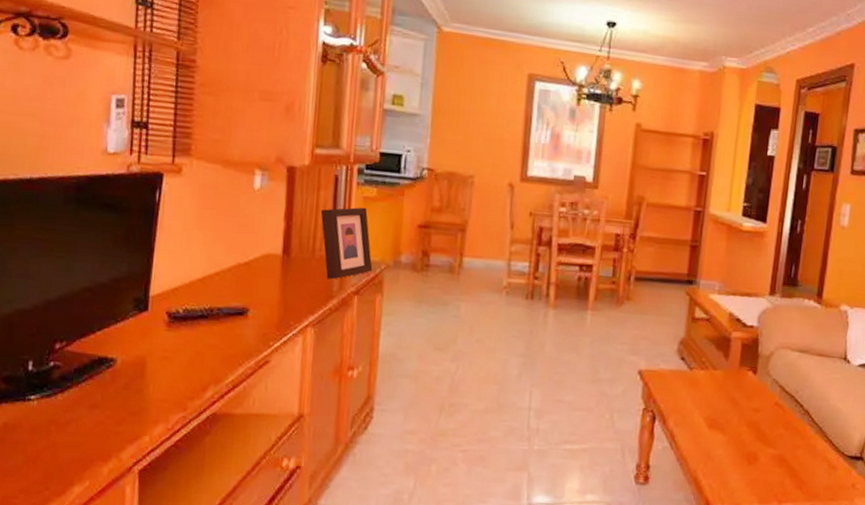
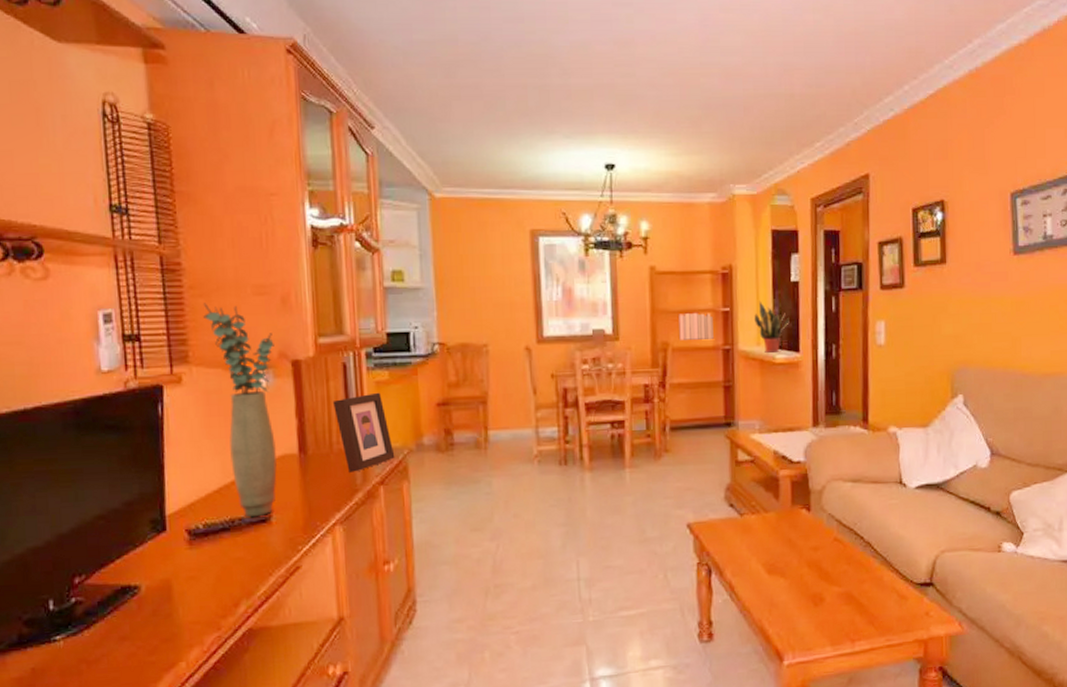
vase: none [210,101,273,309] -> present [203,303,277,518]
books: none [655,171,689,201] -> present [679,312,714,340]
potted plant: none [728,169,761,220] -> present [754,301,789,353]

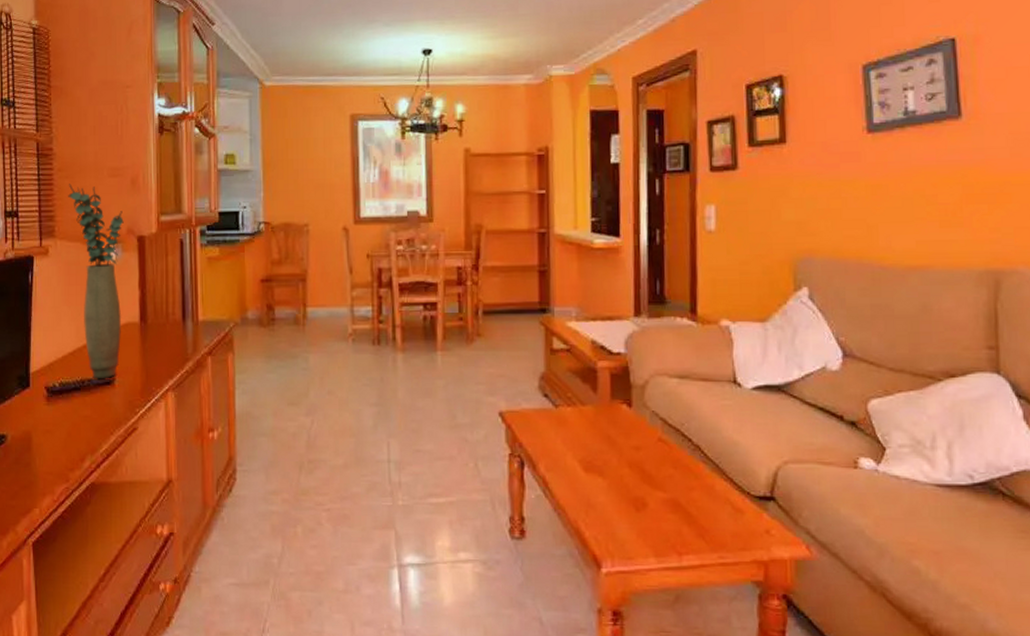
picture frame: present [332,392,395,473] -> none [170,267,222,342]
books: present [679,312,714,340] -> none [493,194,529,223]
potted plant: present [754,301,789,353] -> none [571,183,609,237]

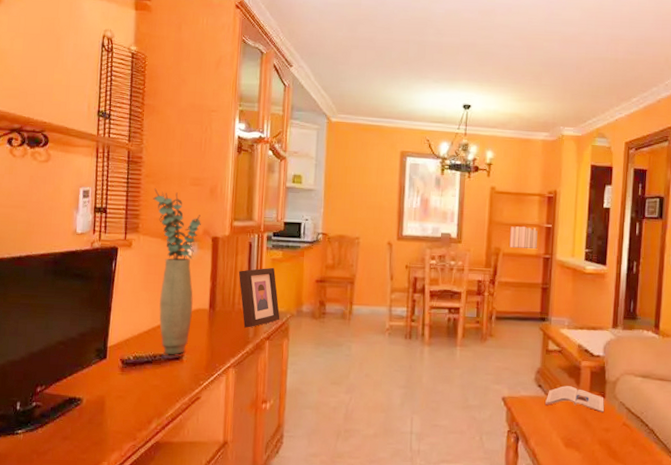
picture frame: none [170,267,222,342] -> present [238,267,280,328]
books: none [493,194,529,223] -> present [509,226,538,250]
magazine: none [554,394,631,426] -> present [545,386,604,412]

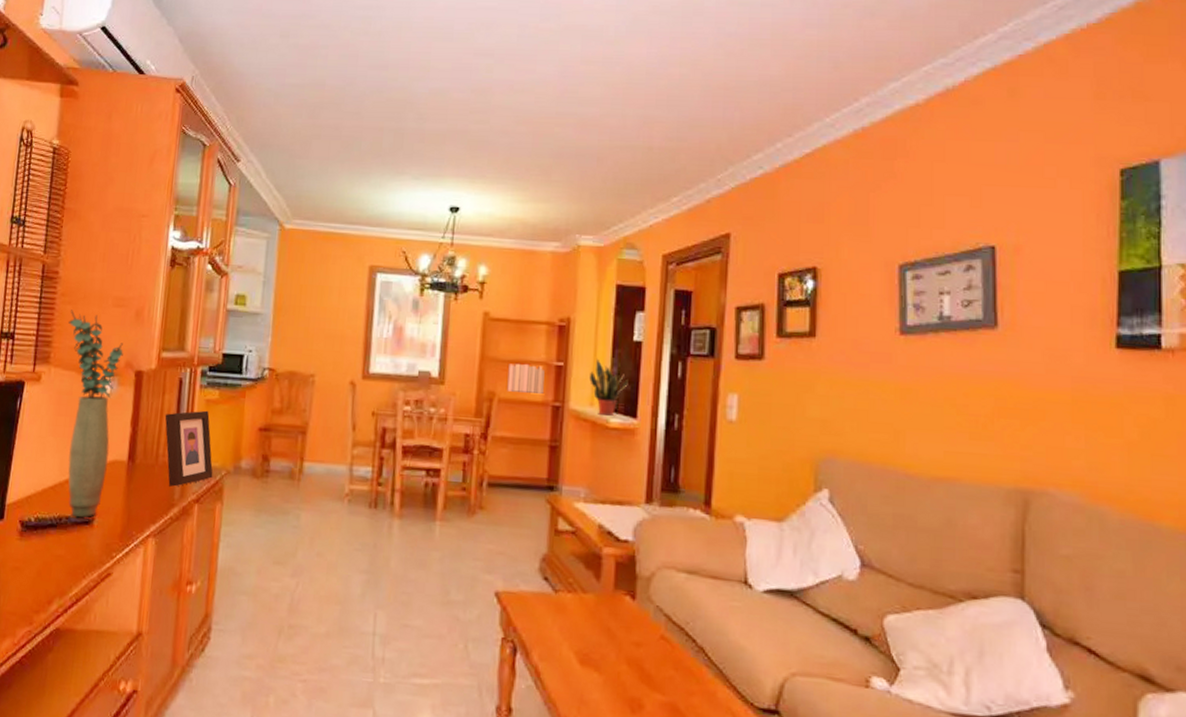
magazine: present [545,386,604,412] -> none [553,580,634,620]
potted plant: none [571,221,600,264] -> present [590,358,628,416]

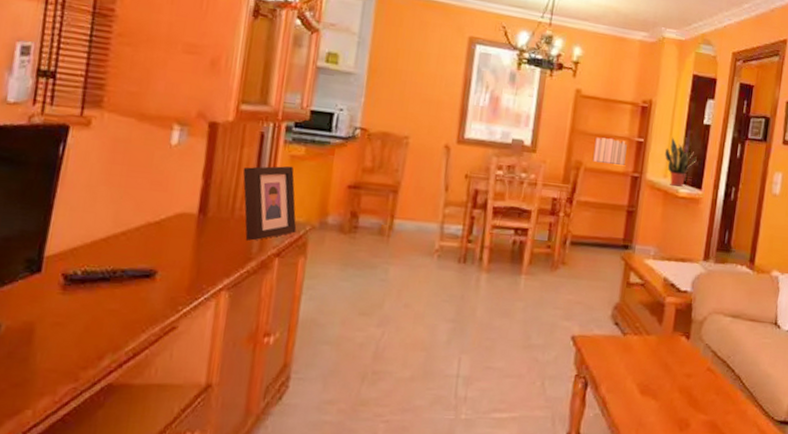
vase: present [67,310,123,518] -> none [124,52,195,272]

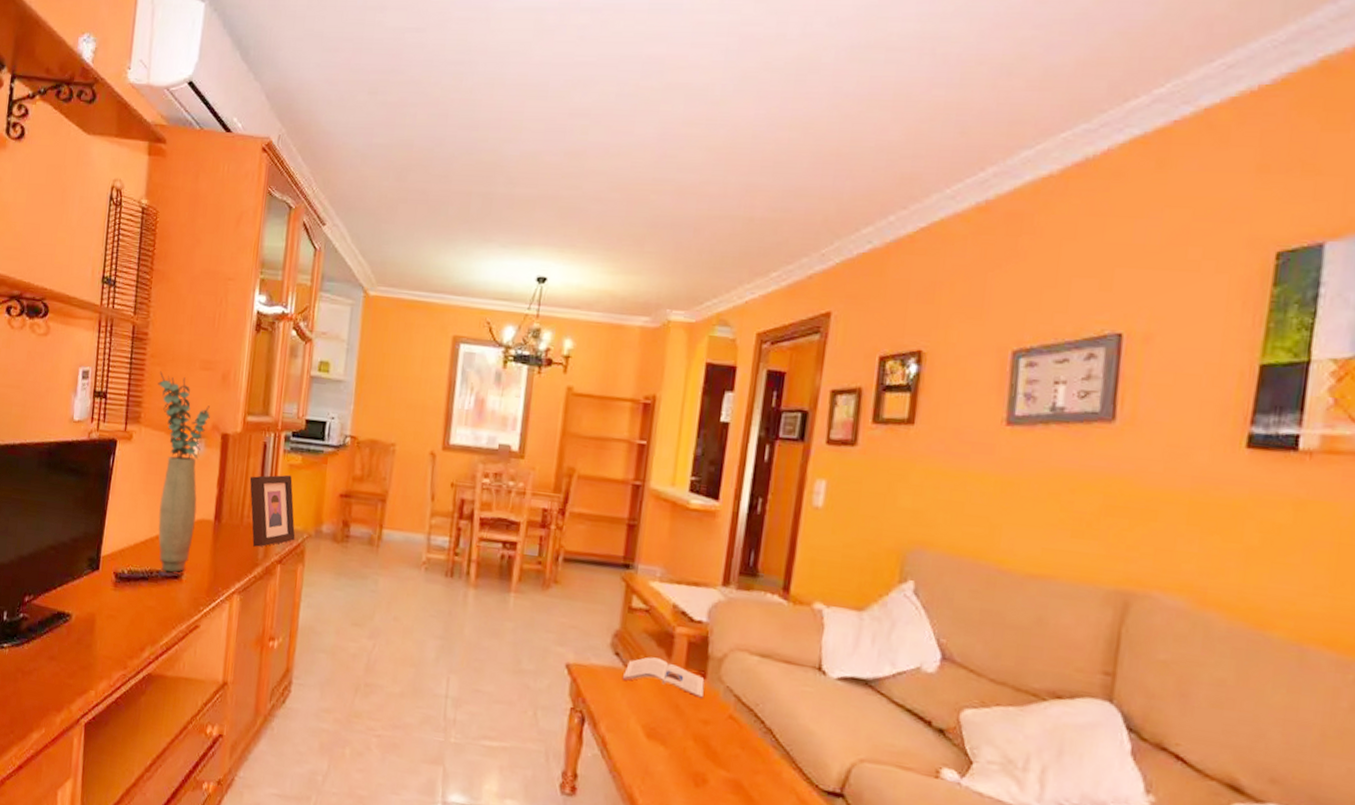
vase: none [124,52,195,272] -> present [158,371,210,573]
books: present [593,137,627,166] -> none [587,440,627,473]
magazine: none [621,324,689,356] -> present [623,656,705,698]
potted plant: present [665,137,697,187] -> none [672,438,713,497]

